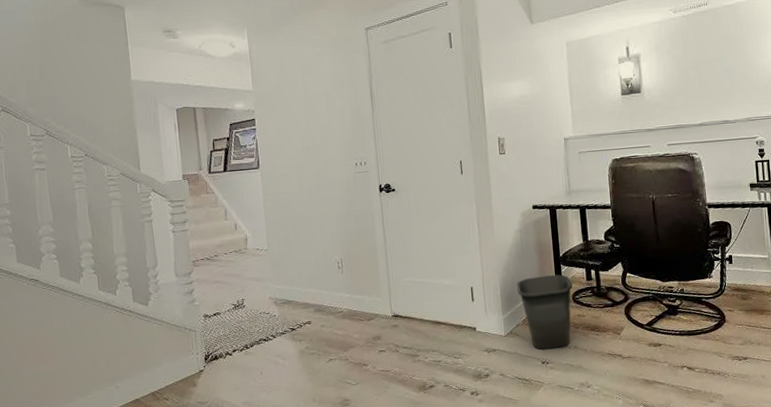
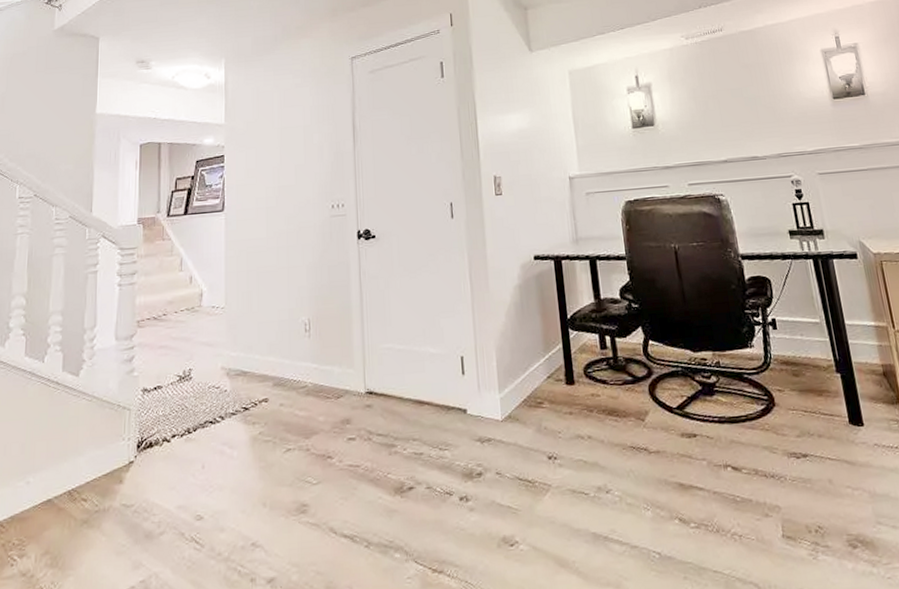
waste bin: present [516,274,573,350] -> none [515,341,585,440]

